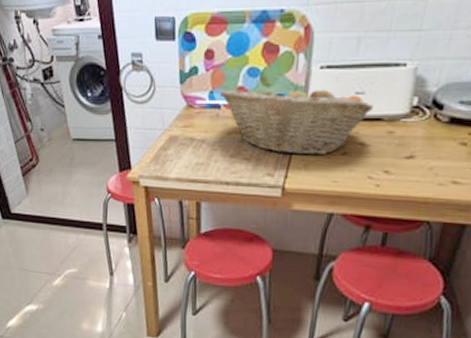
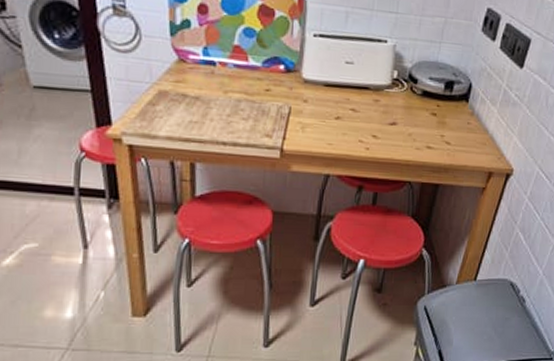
fruit basket: present [219,82,373,156] -> none [214,46,361,119]

